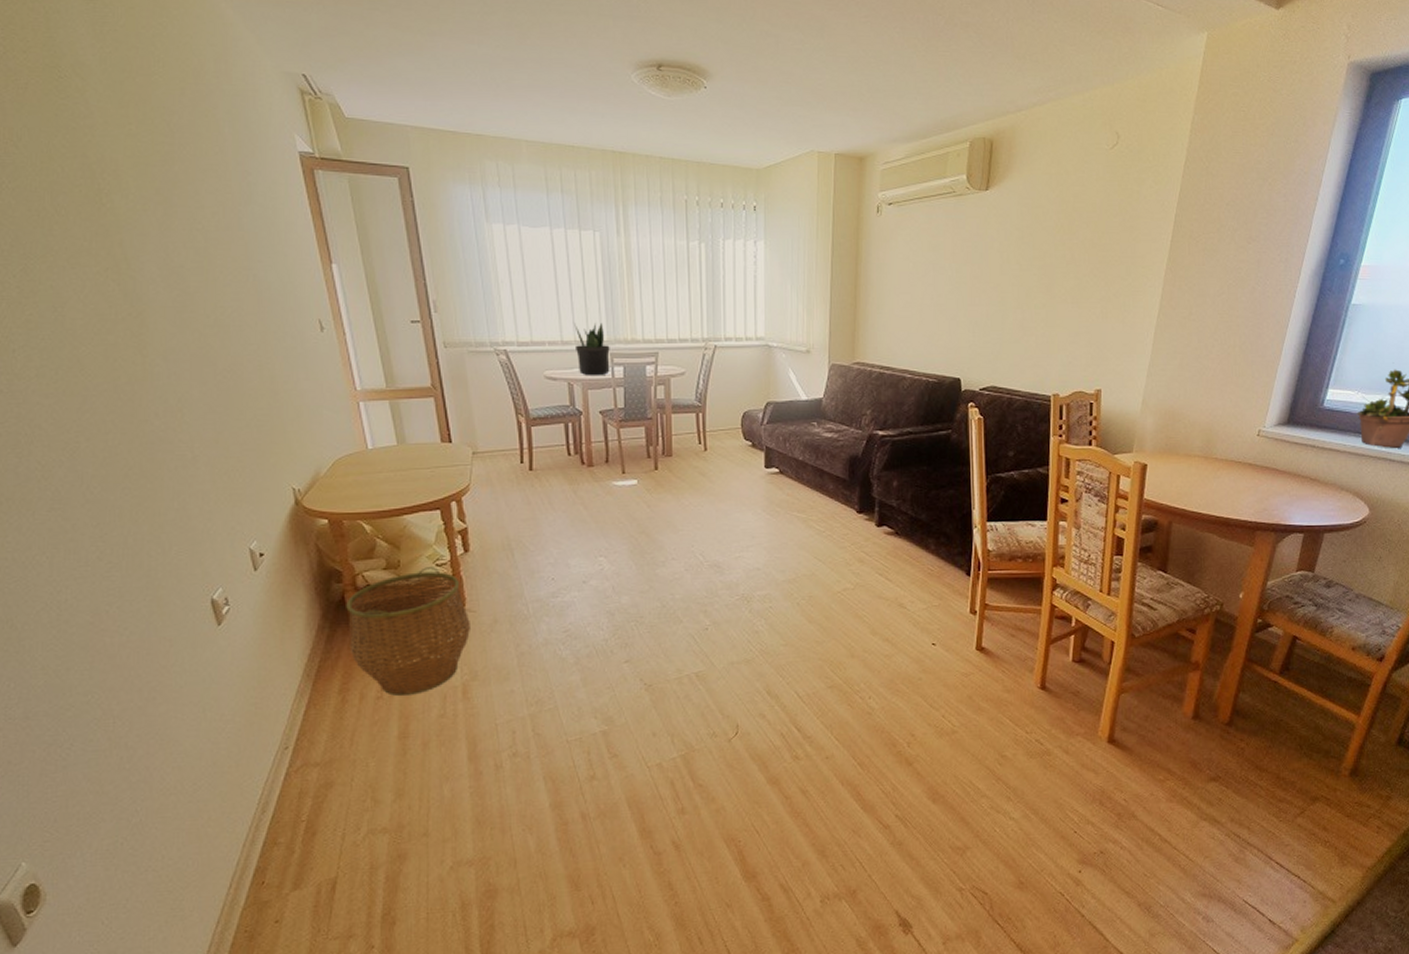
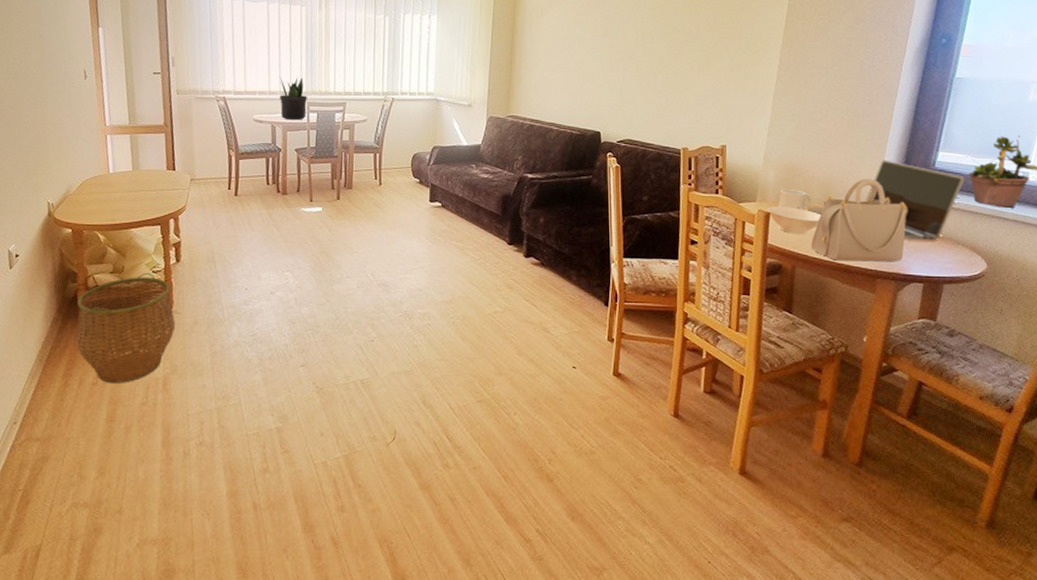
bowl: none [1144,456,1201,488] -> present [767,205,821,235]
mug: none [1155,437,1191,460] -> present [777,189,811,210]
laptop: none [1187,400,1353,488] -> present [808,160,965,241]
handbag: none [1189,422,1293,514] -> present [810,179,908,262]

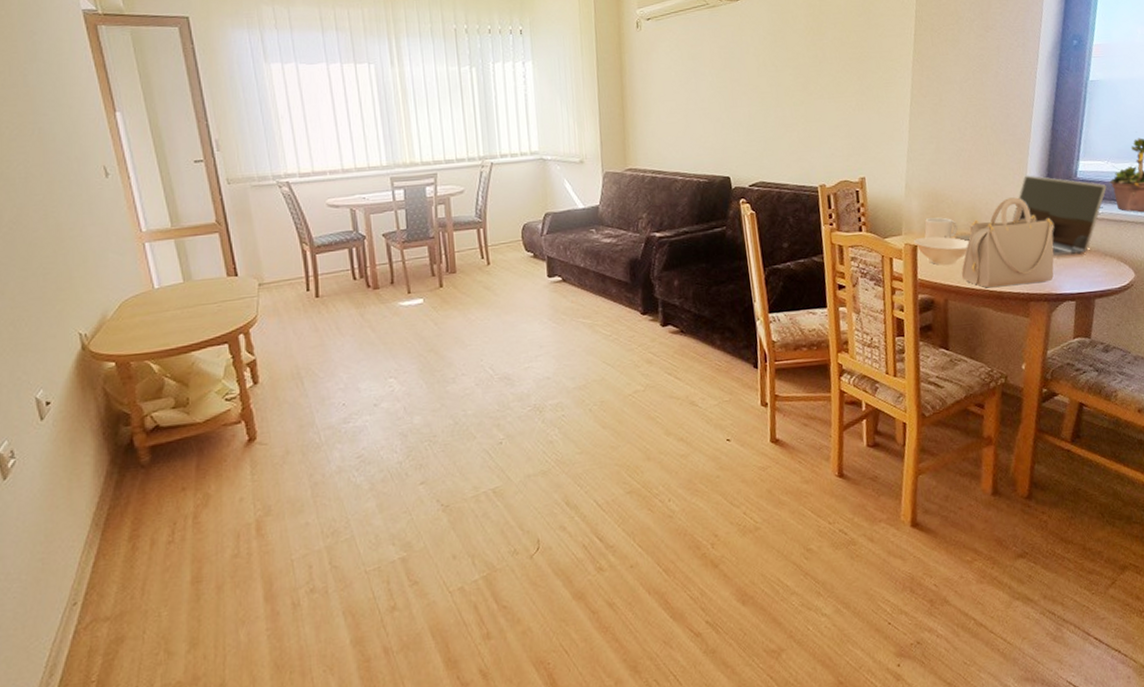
basket: present [76,273,176,383] -> none [135,402,264,539]
planter: present [279,77,307,121] -> none [354,149,391,201]

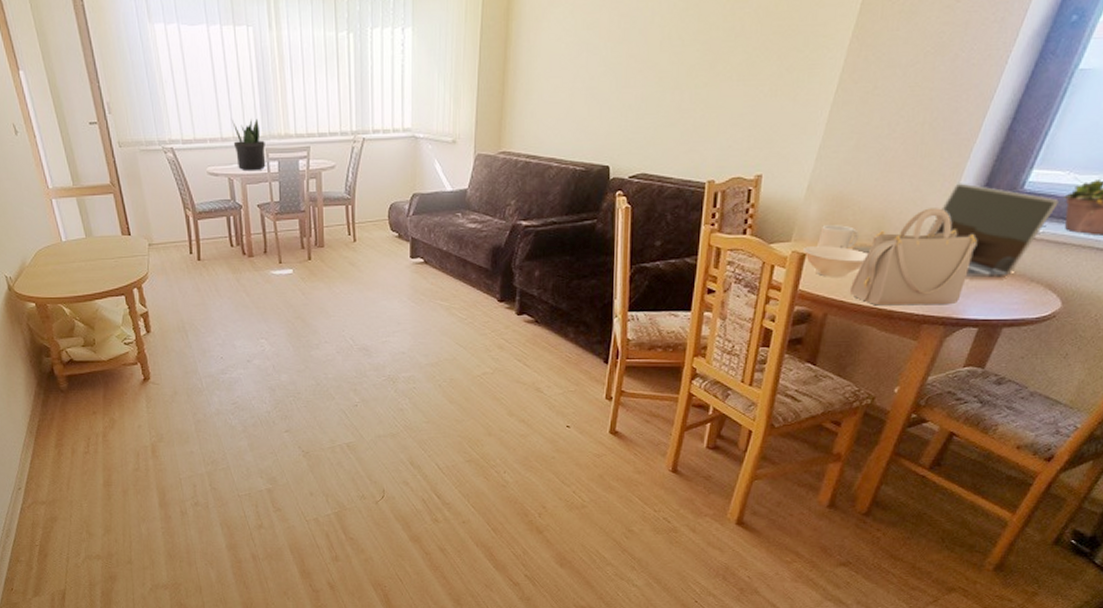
planter: none [354,149,391,201] -> present [232,118,266,172]

